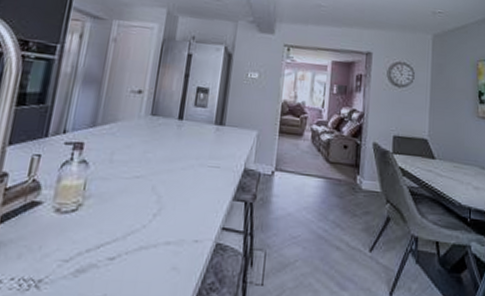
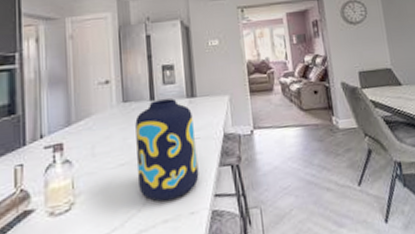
vase: none [148,120,217,223] -> present [135,98,199,202]

